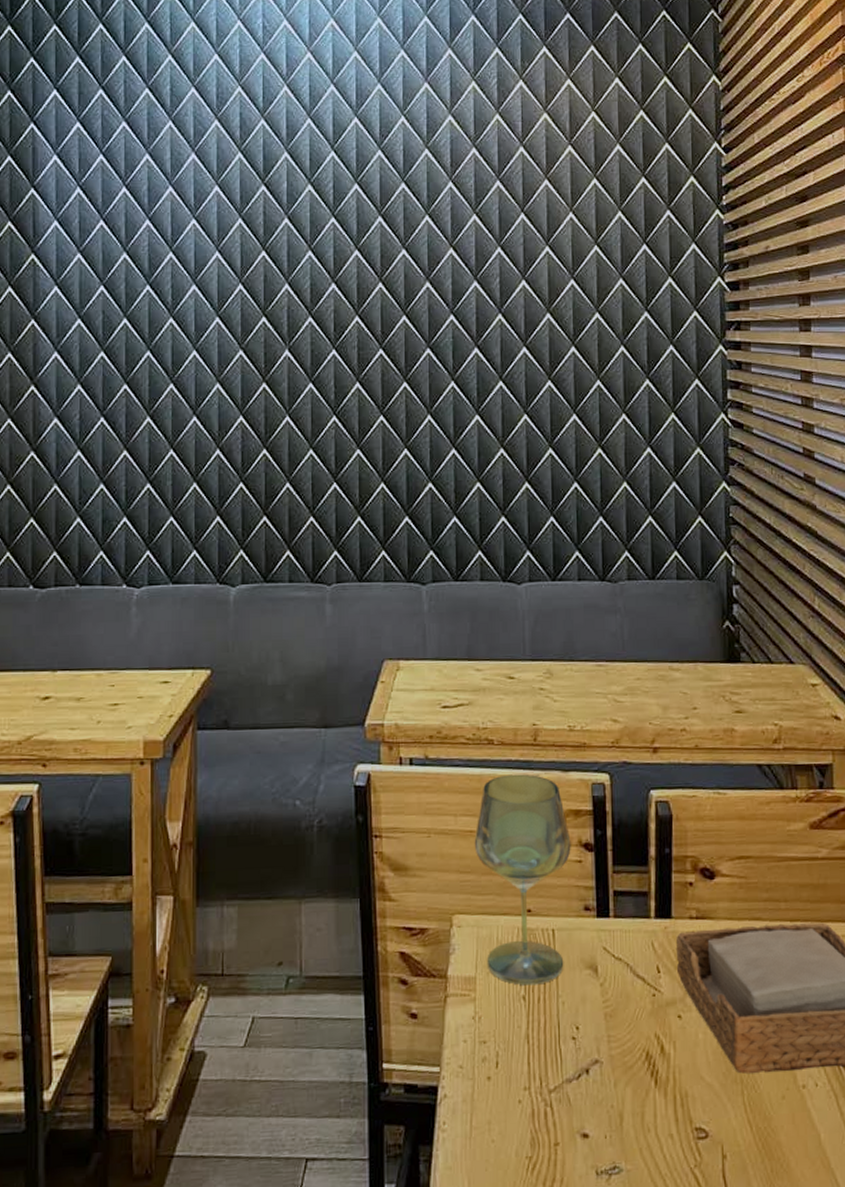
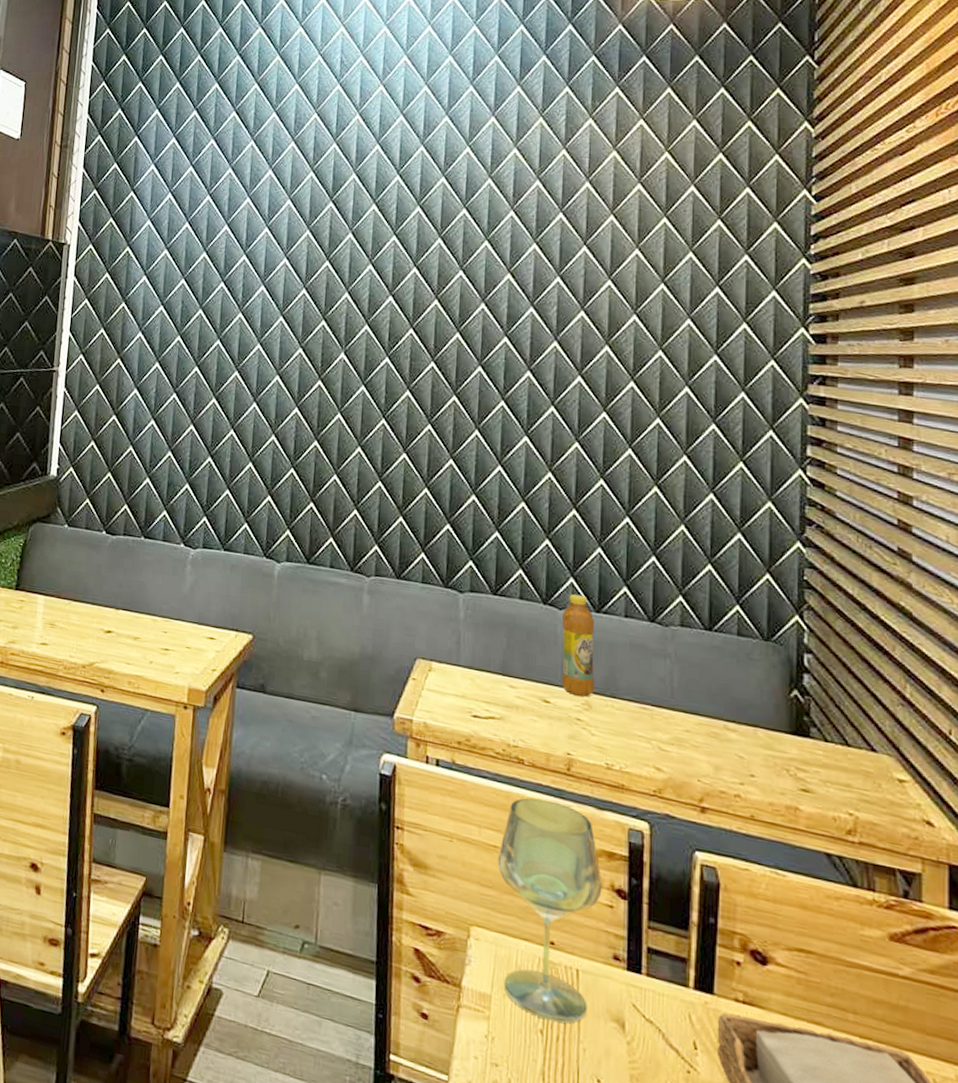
bottle: none [521,567,554,666] -> present [561,594,595,697]

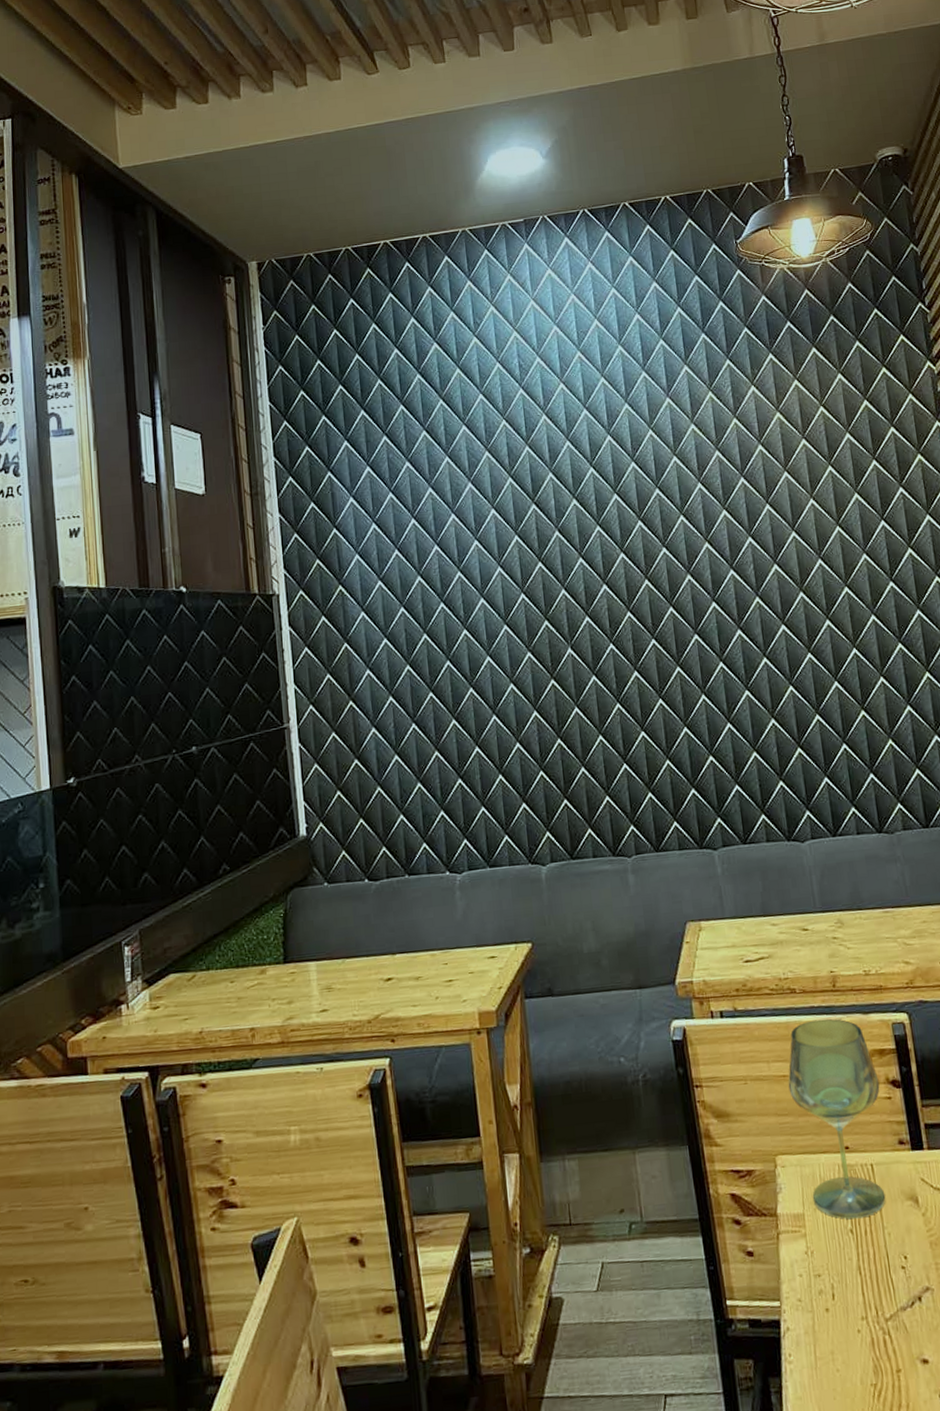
bottle: present [561,594,595,697] -> none [805,824,843,917]

